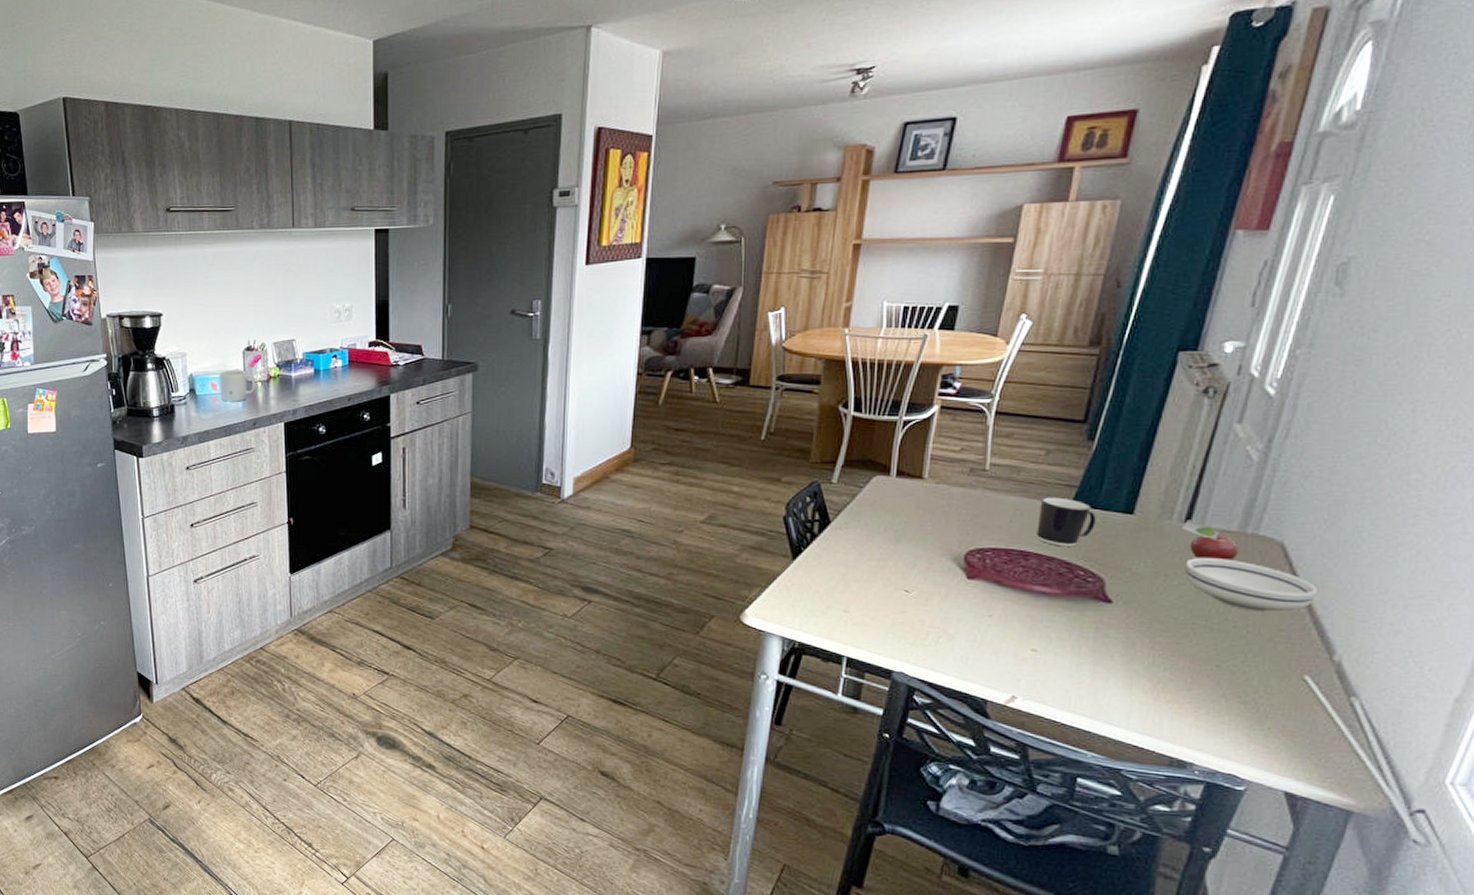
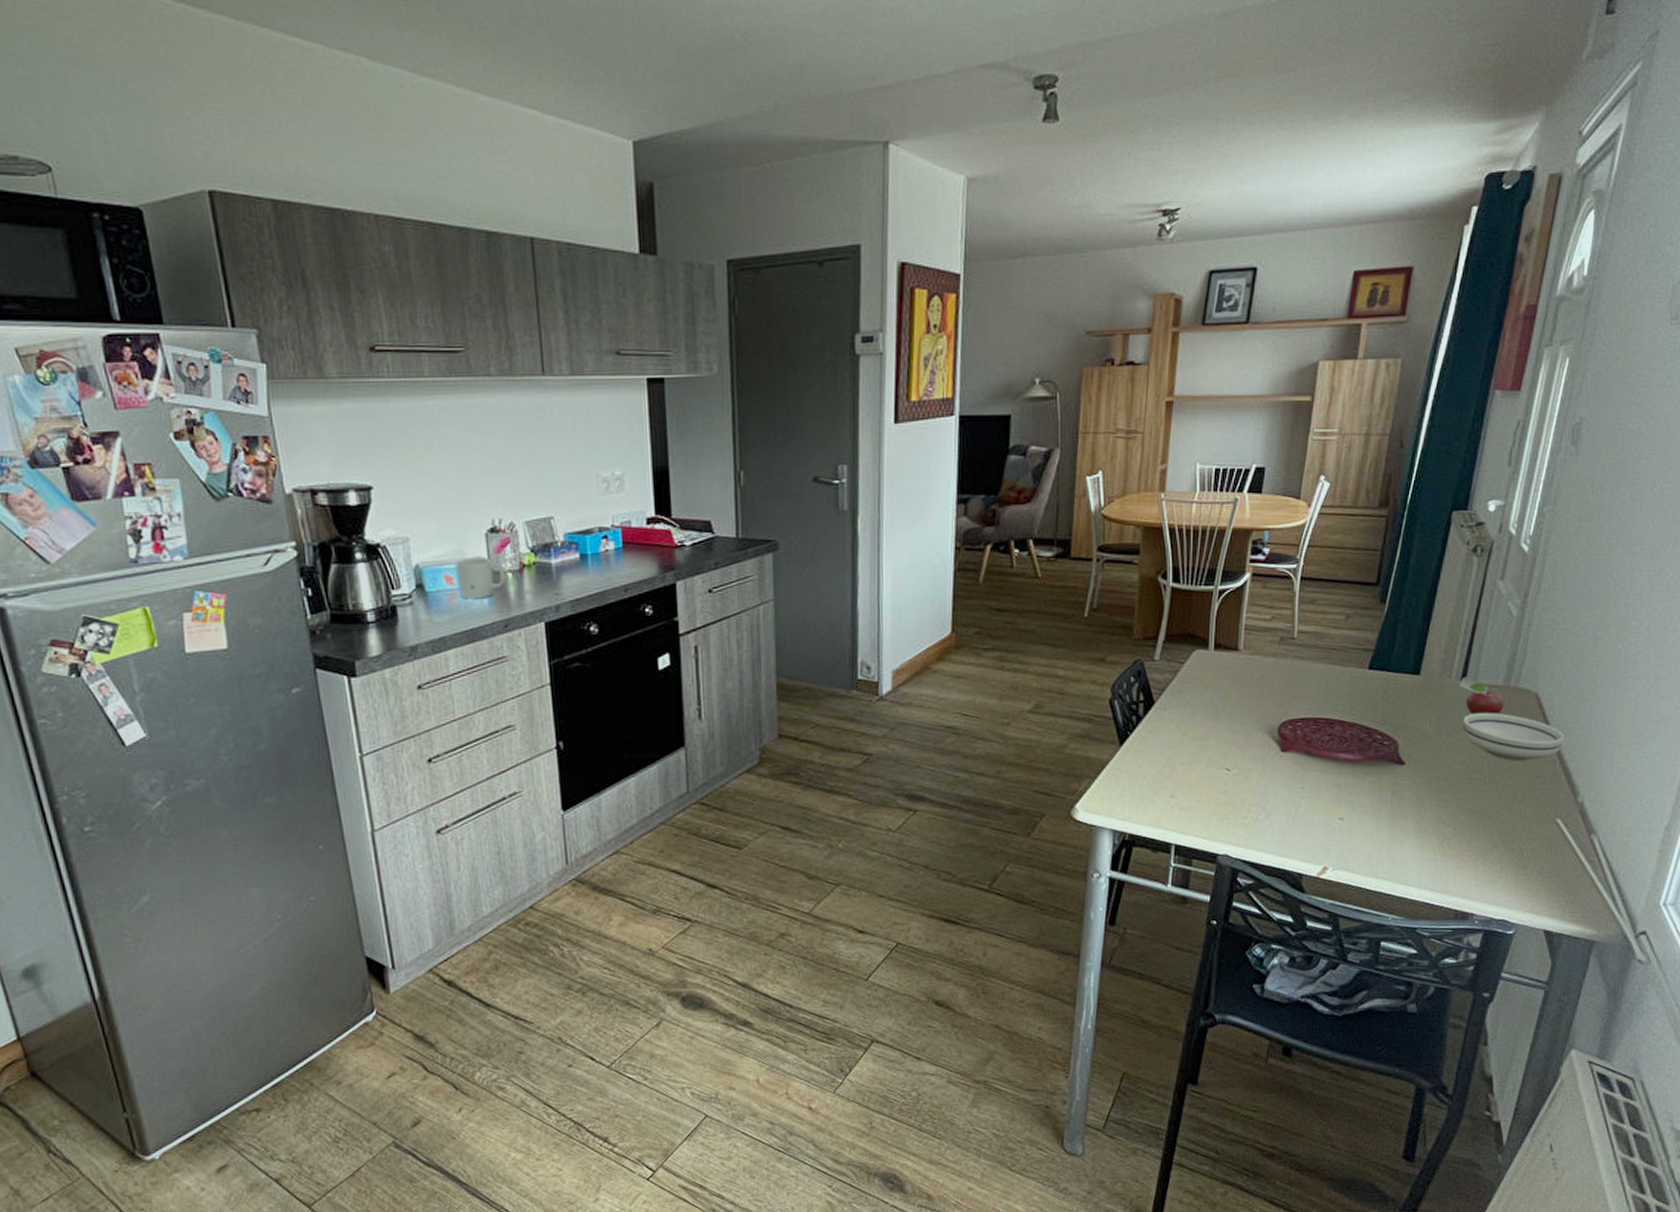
mug: present [1036,497,1096,547] -> none [1340,662,1389,712]

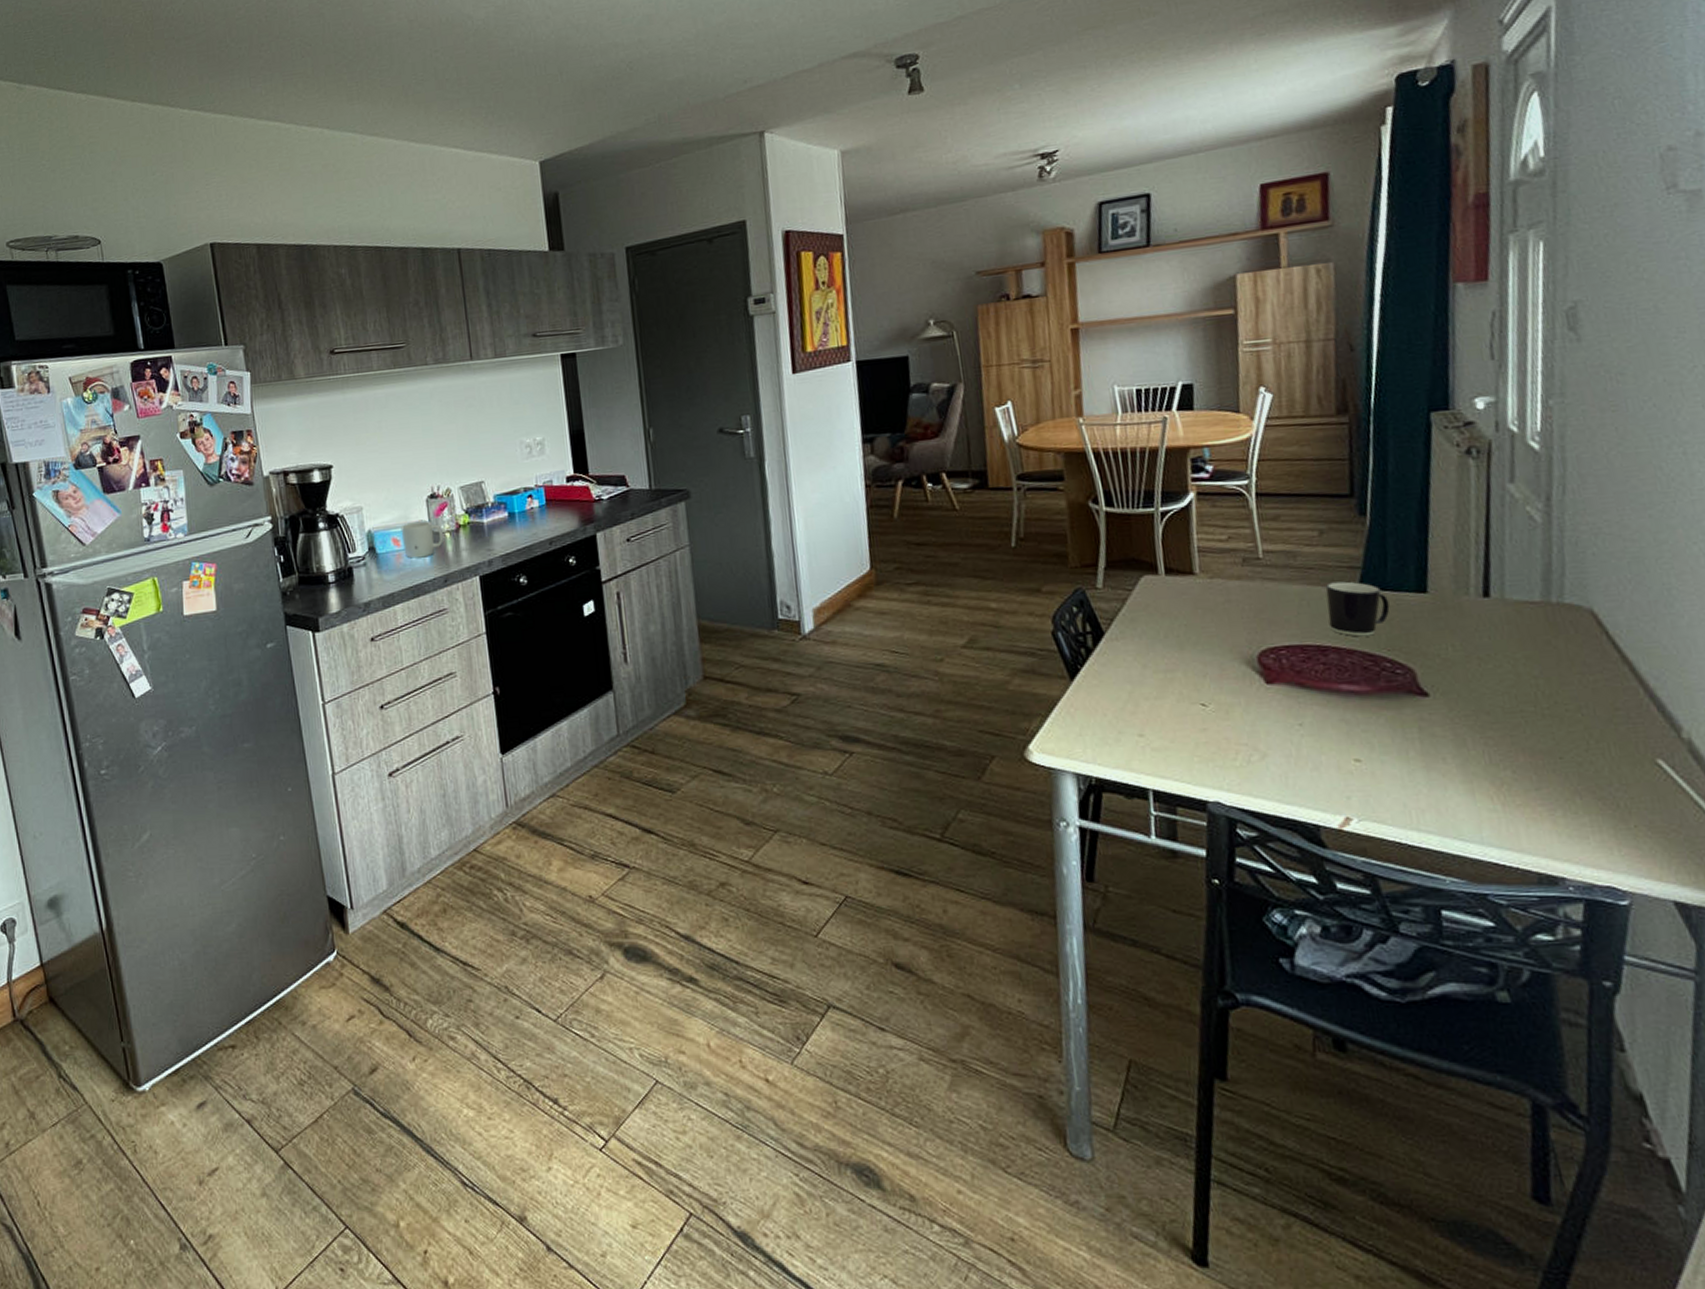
mug: none [1340,662,1389,712] -> present [1325,581,1390,637]
fruit: present [1459,677,1504,715] -> none [1482,593,1549,637]
bowl: present [1462,713,1565,762] -> none [1495,633,1644,690]

